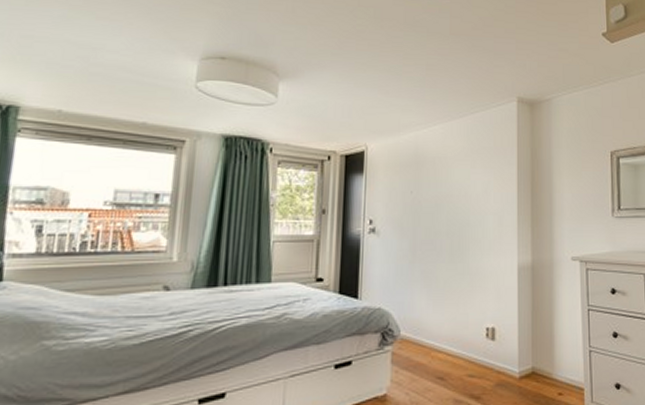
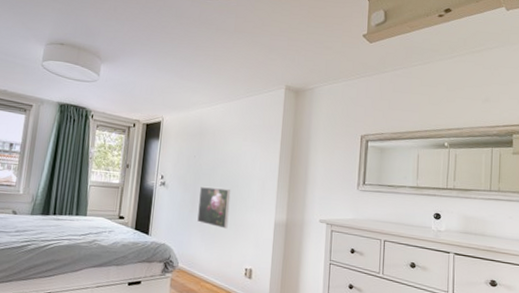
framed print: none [421,229,461,280] -> present [197,186,231,229]

